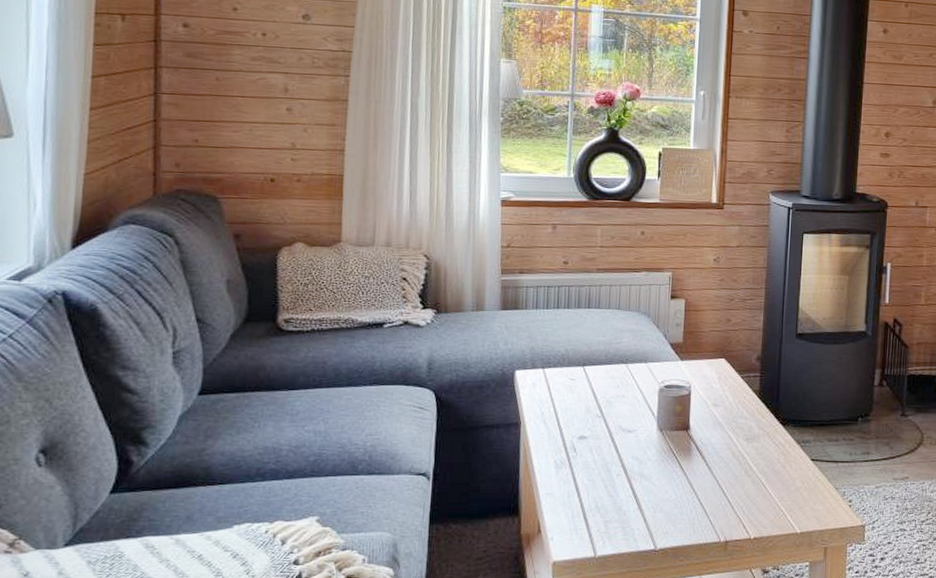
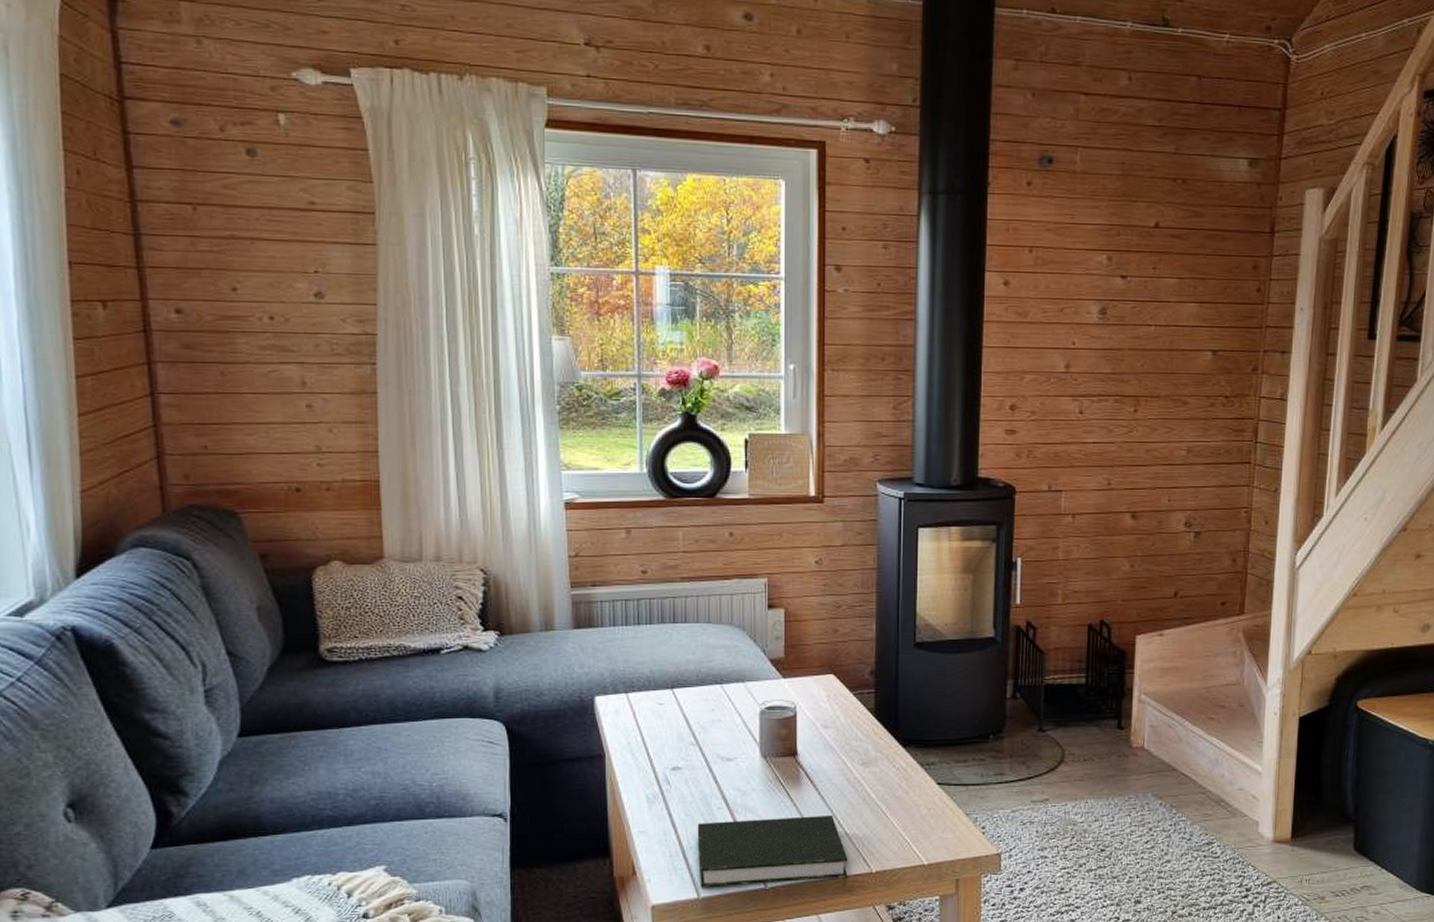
book: none [597,485,730,547] -> present [697,816,848,888]

